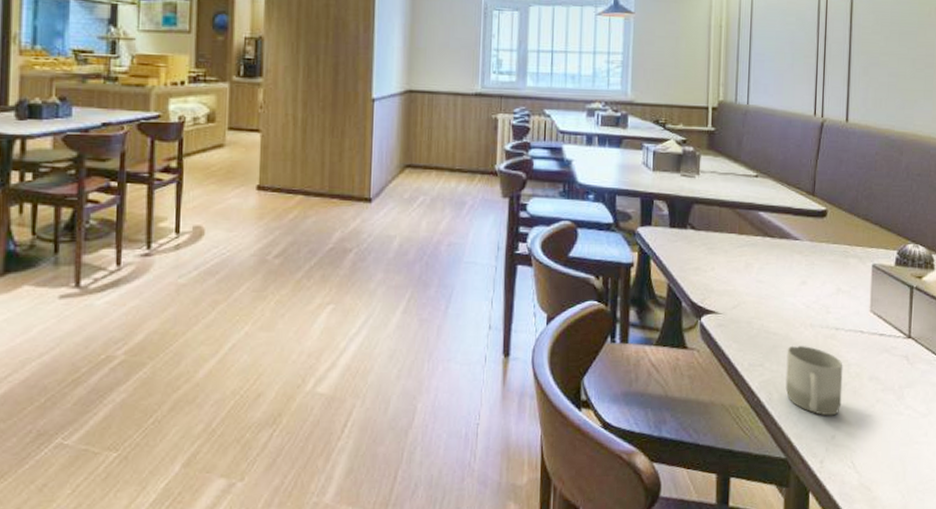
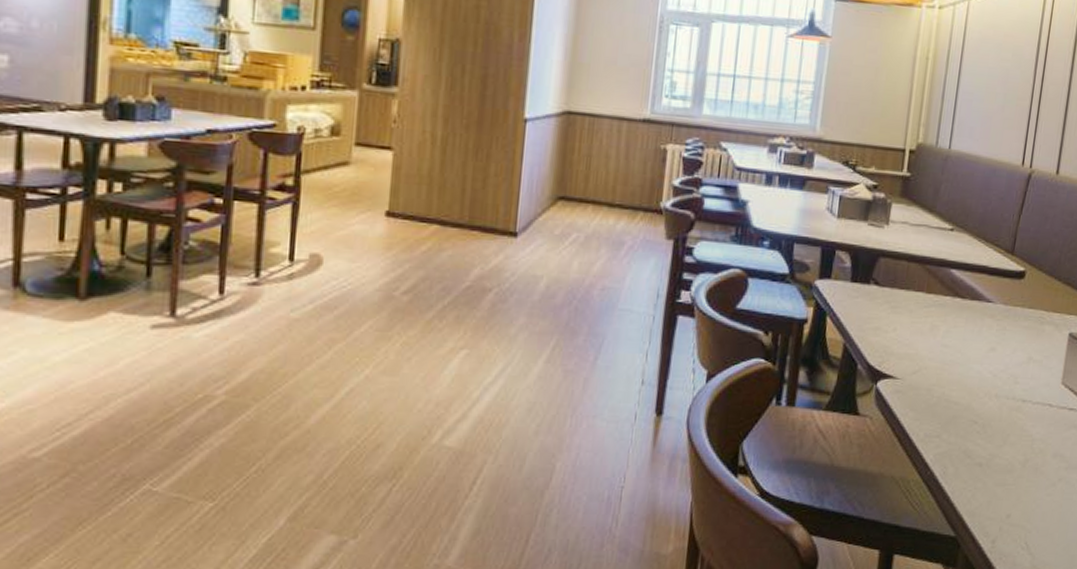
cup: present [785,345,843,416] -> none [962,416,1027,494]

